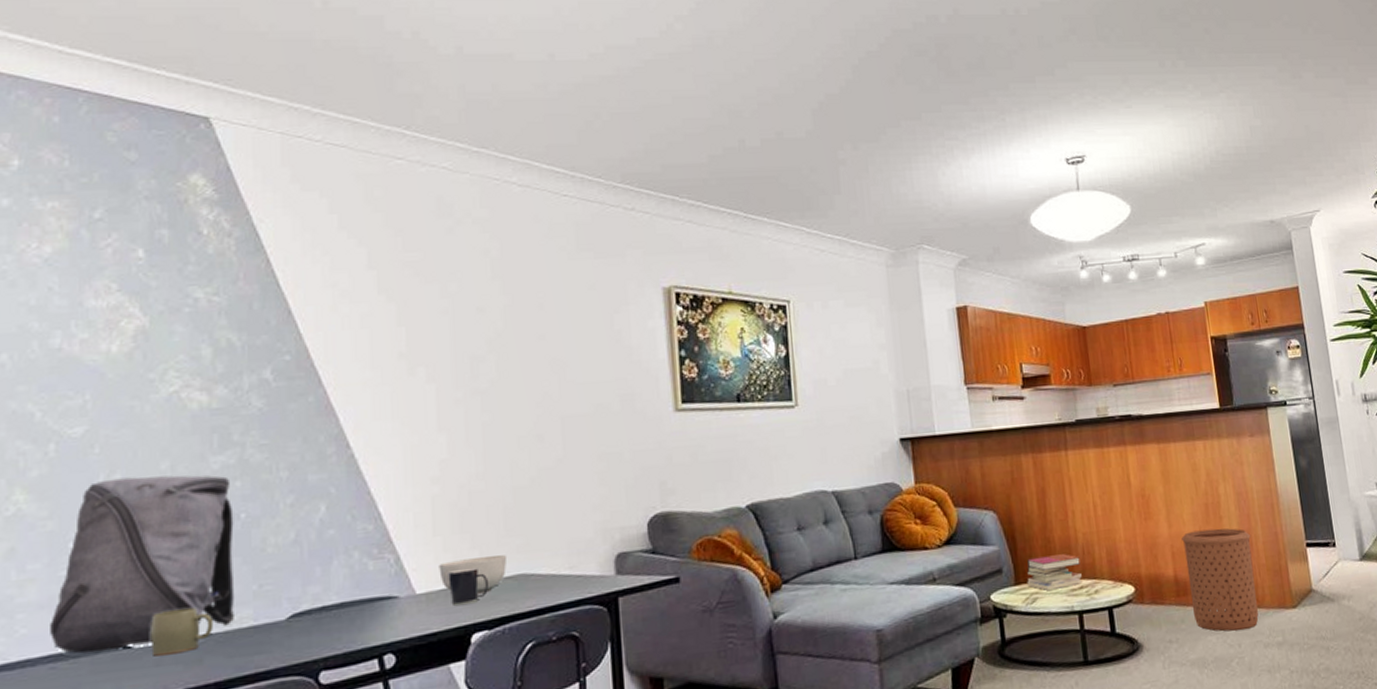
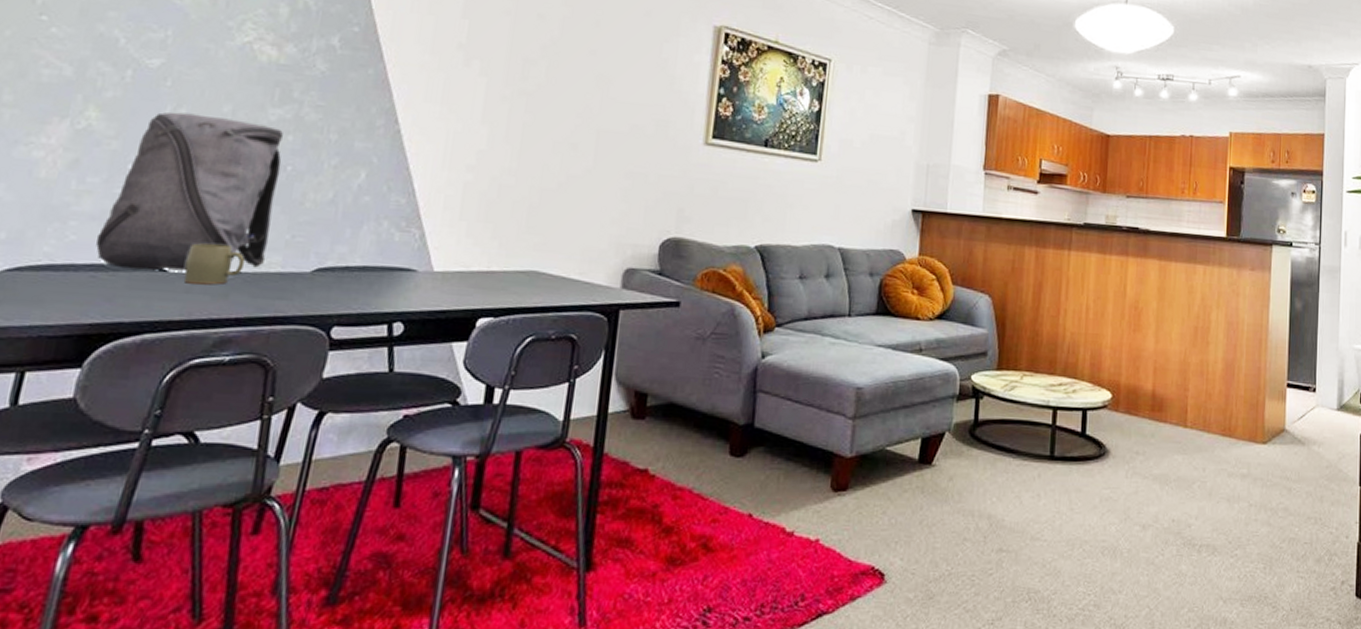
bowl: present [439,555,508,594] -> none [458,246,524,283]
mug: present [448,568,490,607] -> none [464,256,503,291]
books: present [1026,554,1082,591] -> none [1009,347,1064,382]
laundry basket: present [1181,528,1259,632] -> none [1164,351,1234,455]

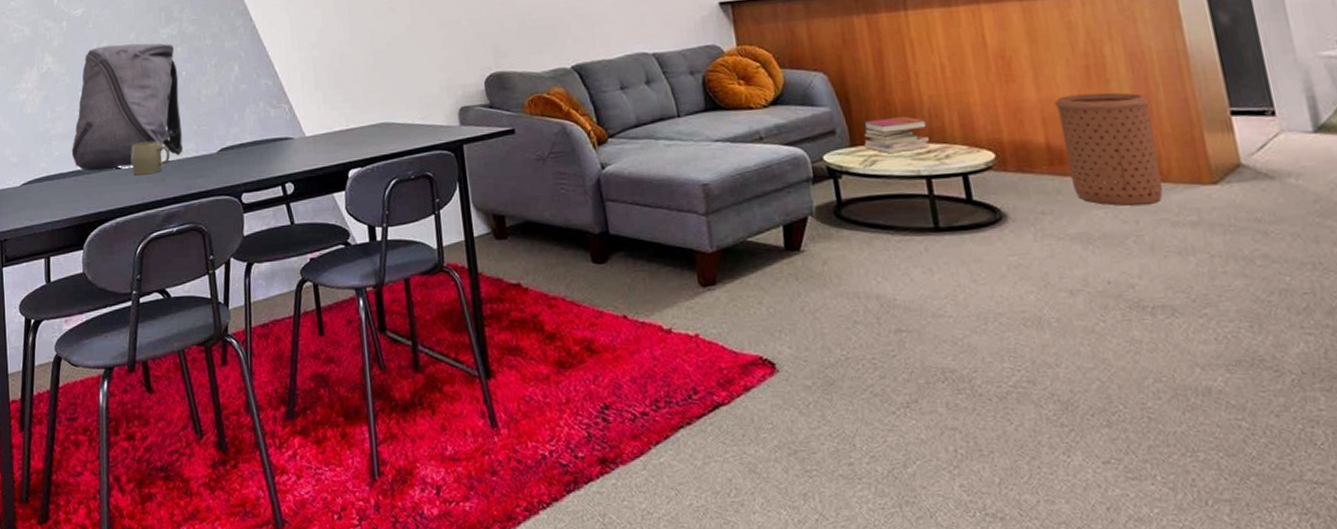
books: none [1009,347,1064,382] -> present [863,116,929,154]
laundry basket: none [1164,351,1234,455] -> present [1054,92,1163,206]

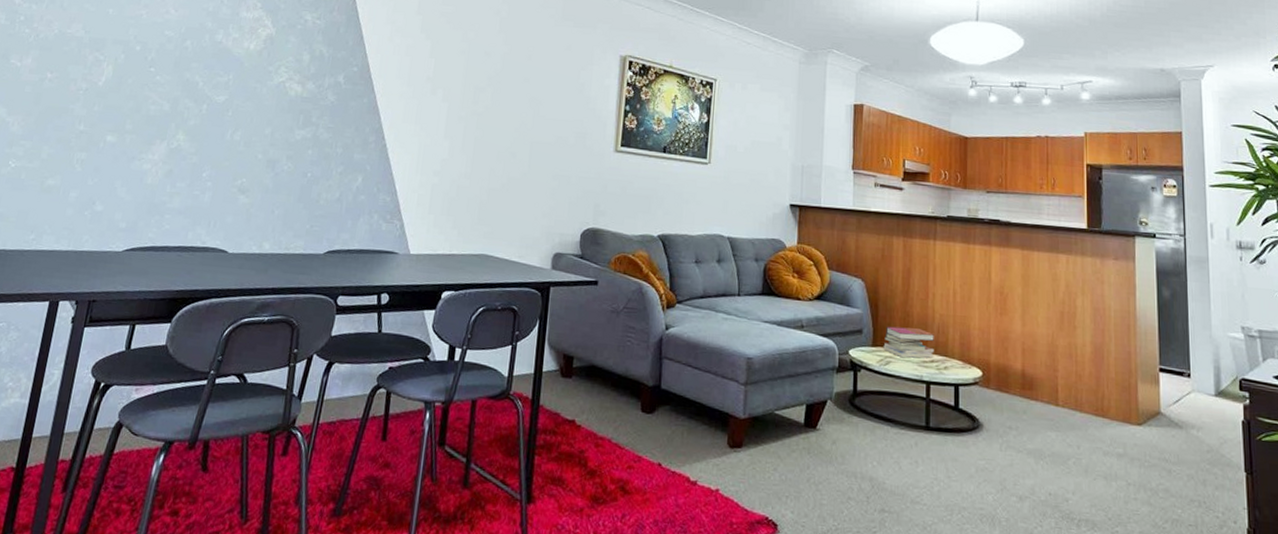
backpack: present [72,43,183,171] -> none [182,134,305,252]
mug: present [131,140,171,176] -> none [238,231,279,263]
laundry basket: present [1054,92,1163,206] -> none [1034,333,1102,434]

